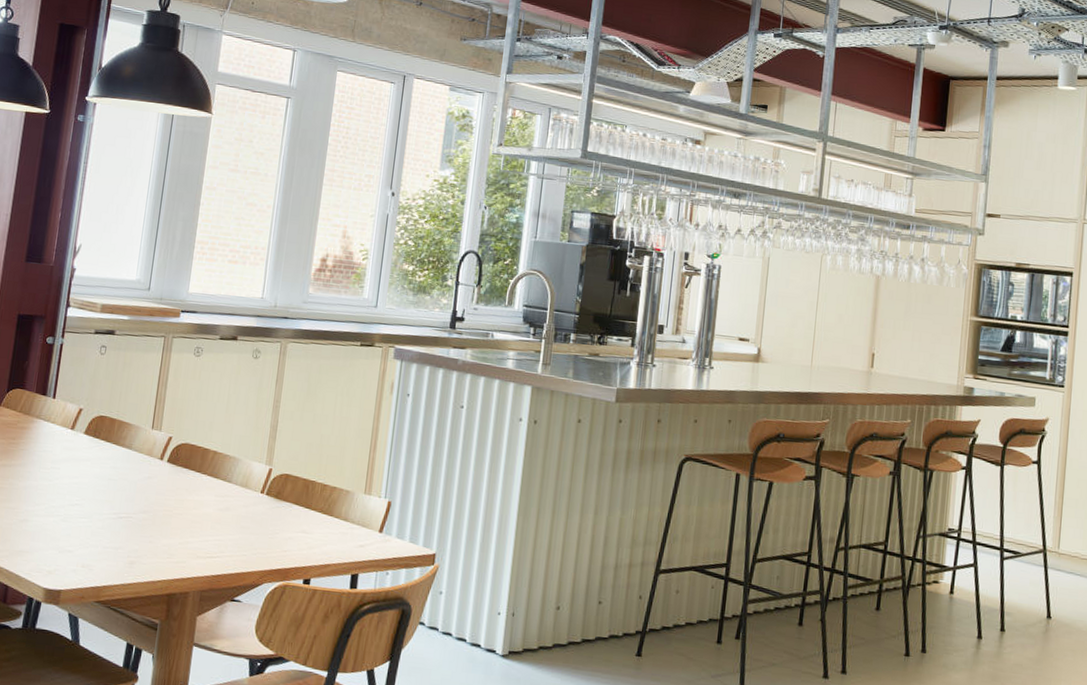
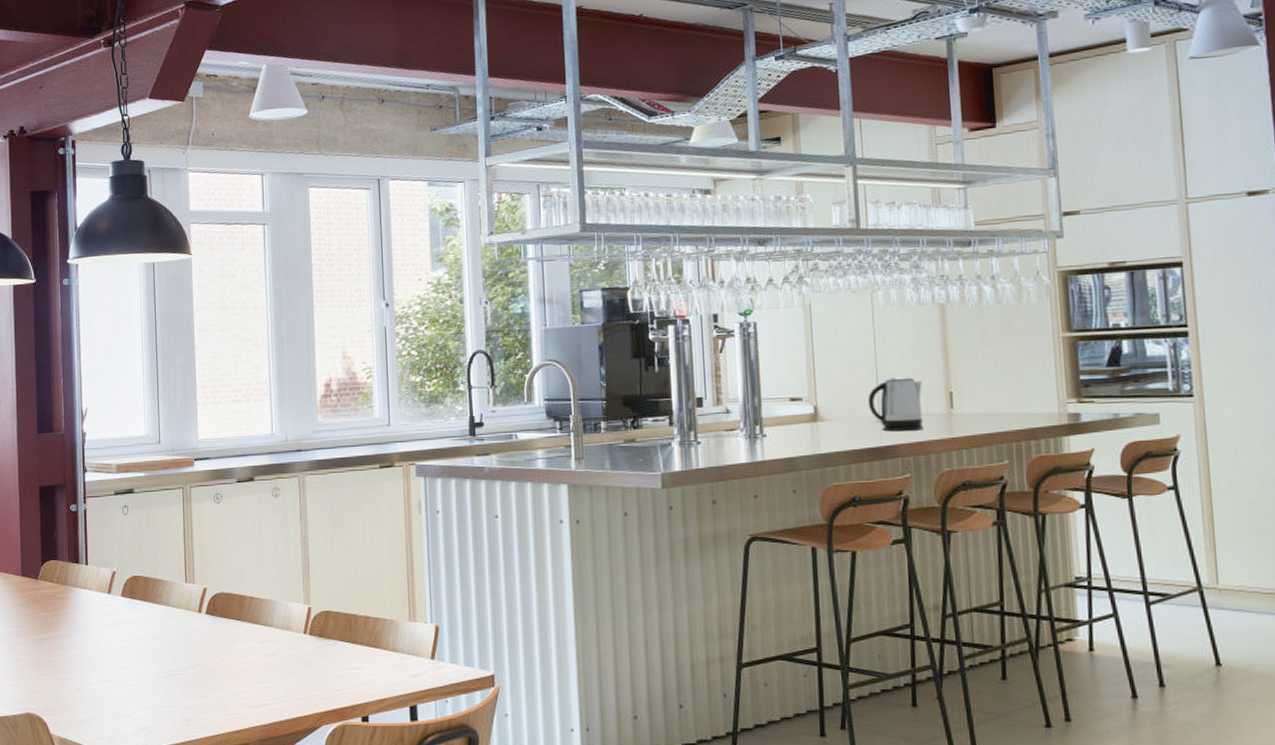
kettle: none [803,332,851,383] -> present [867,376,924,432]

